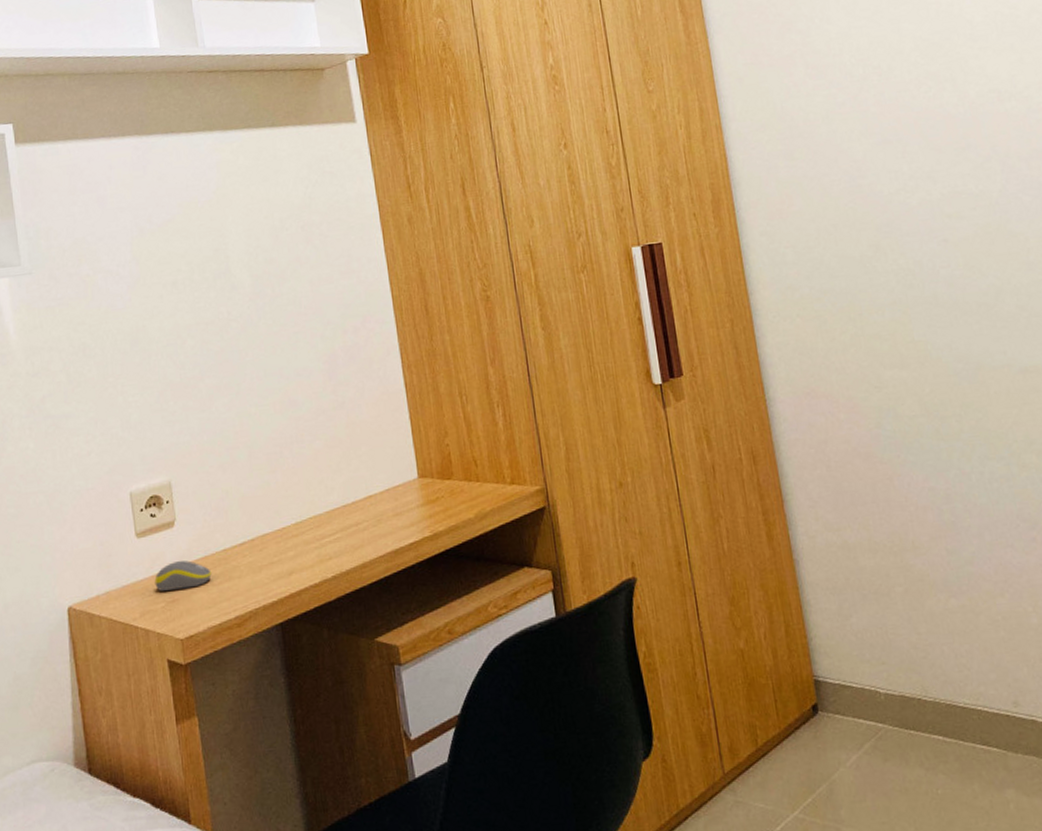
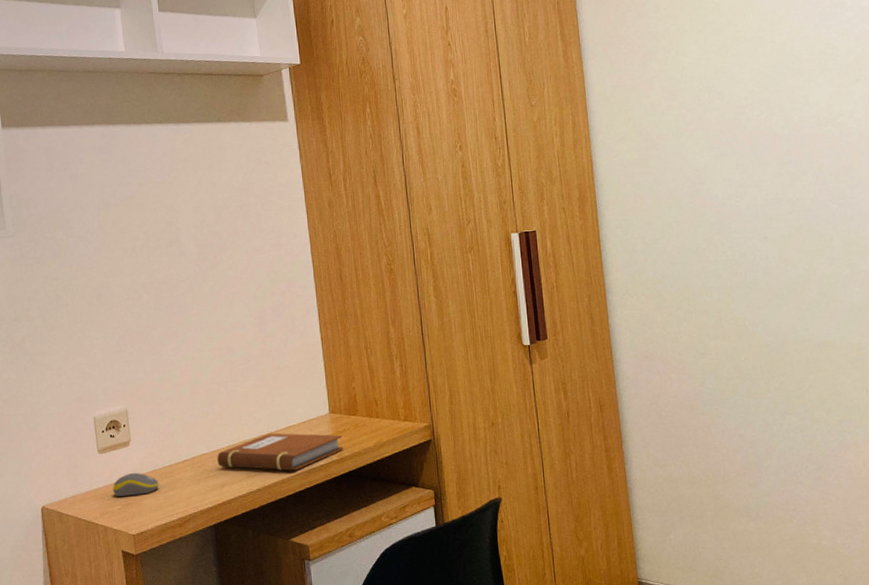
notebook: none [282,504,438,552] -> present [217,433,344,471]

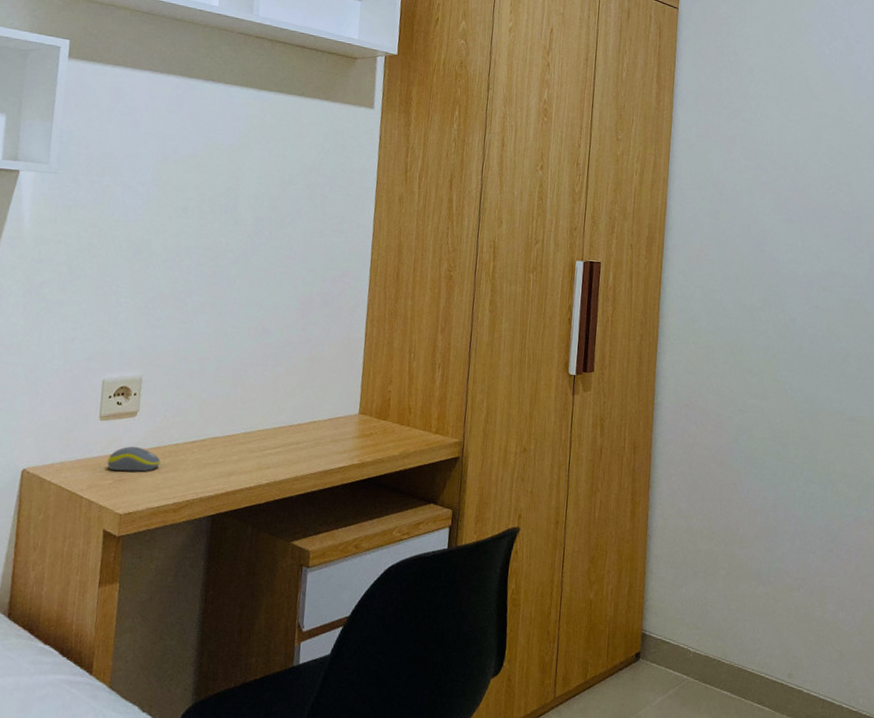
notebook: present [217,433,344,471] -> none [229,425,368,469]

